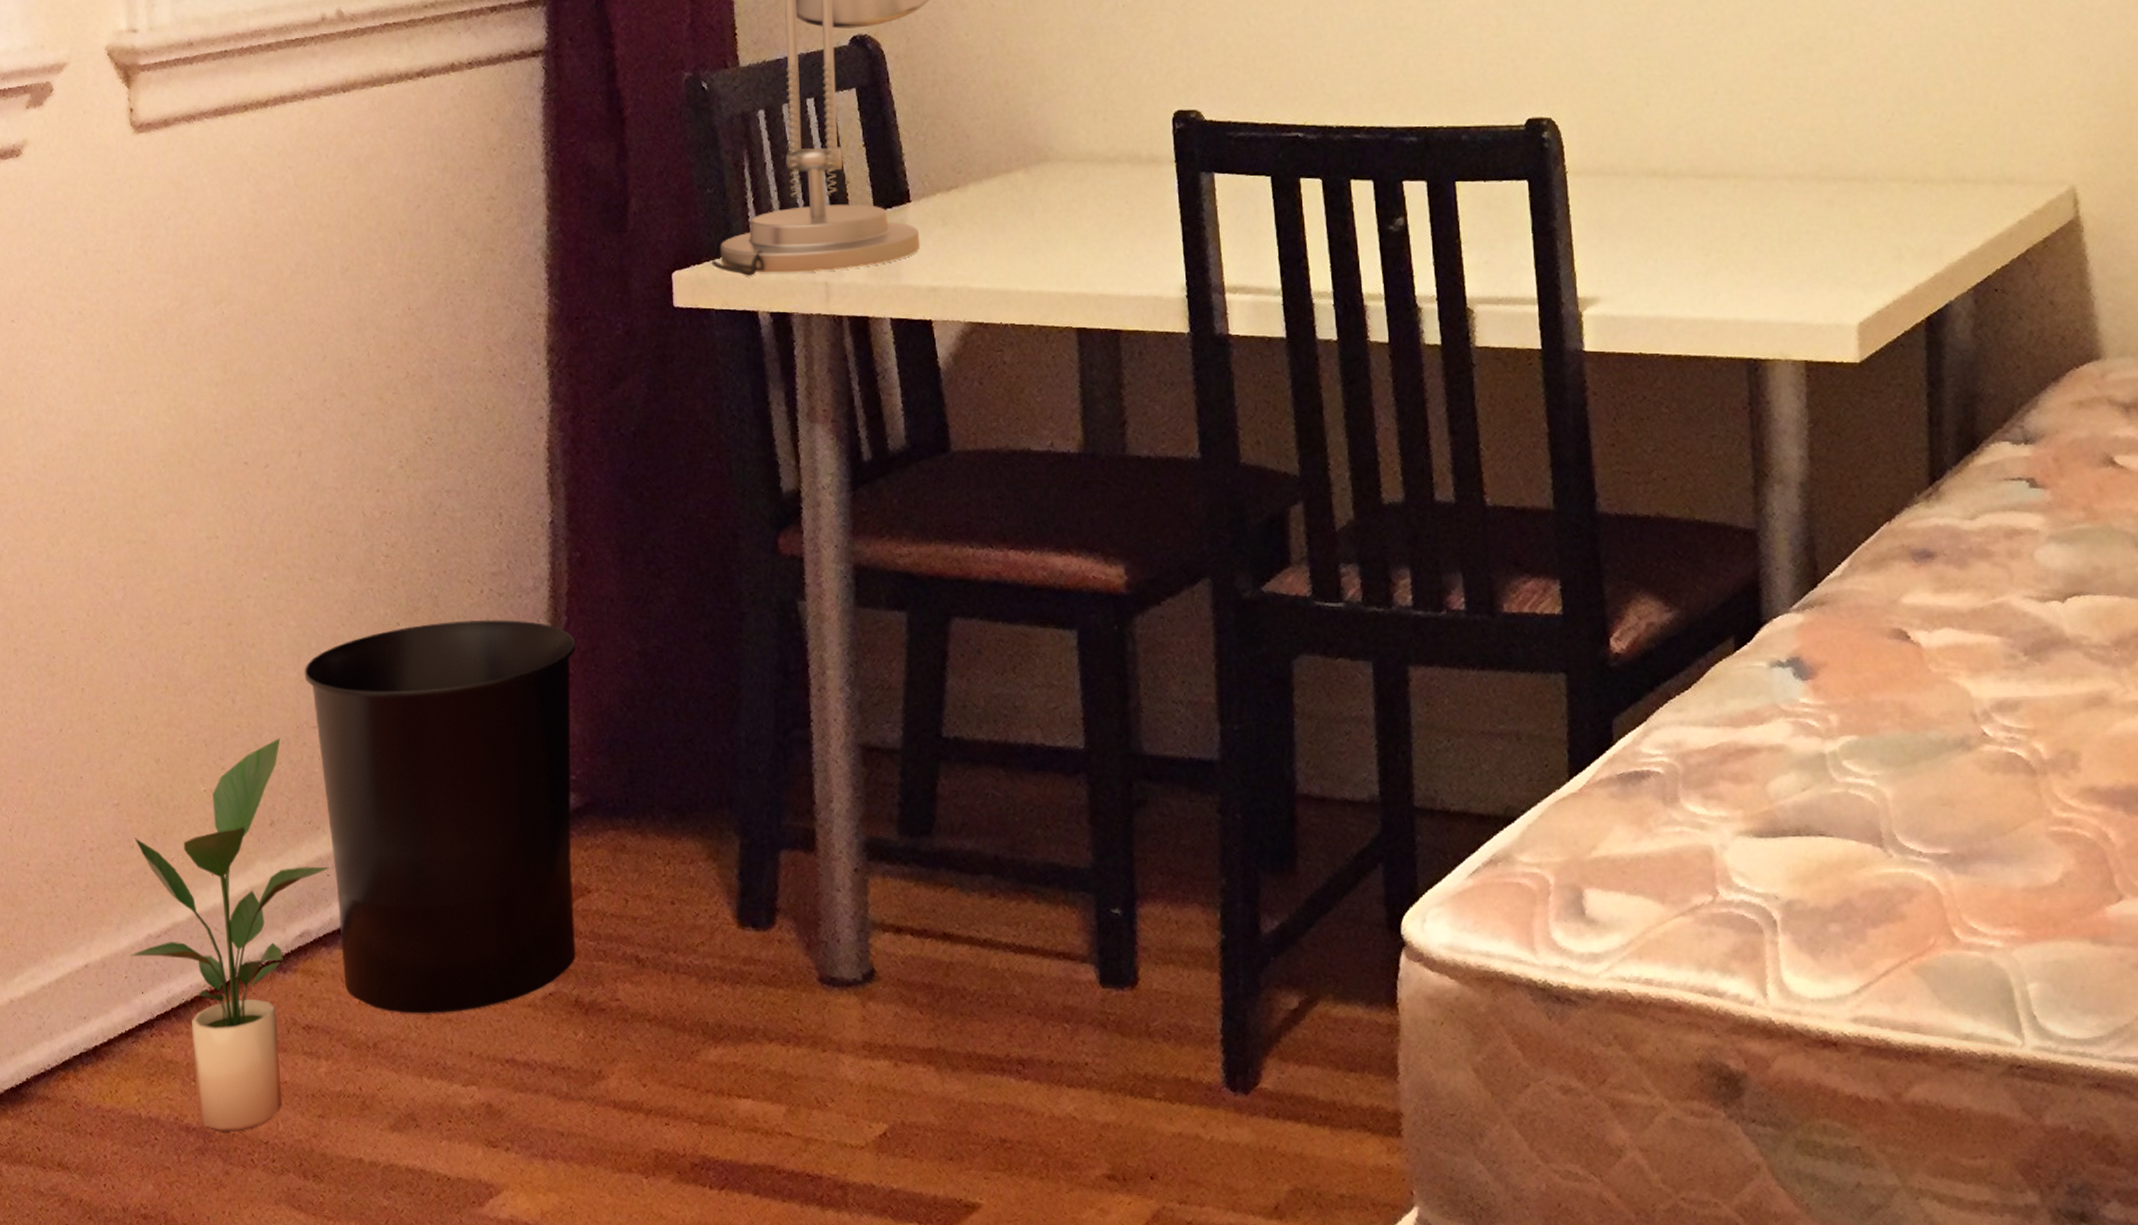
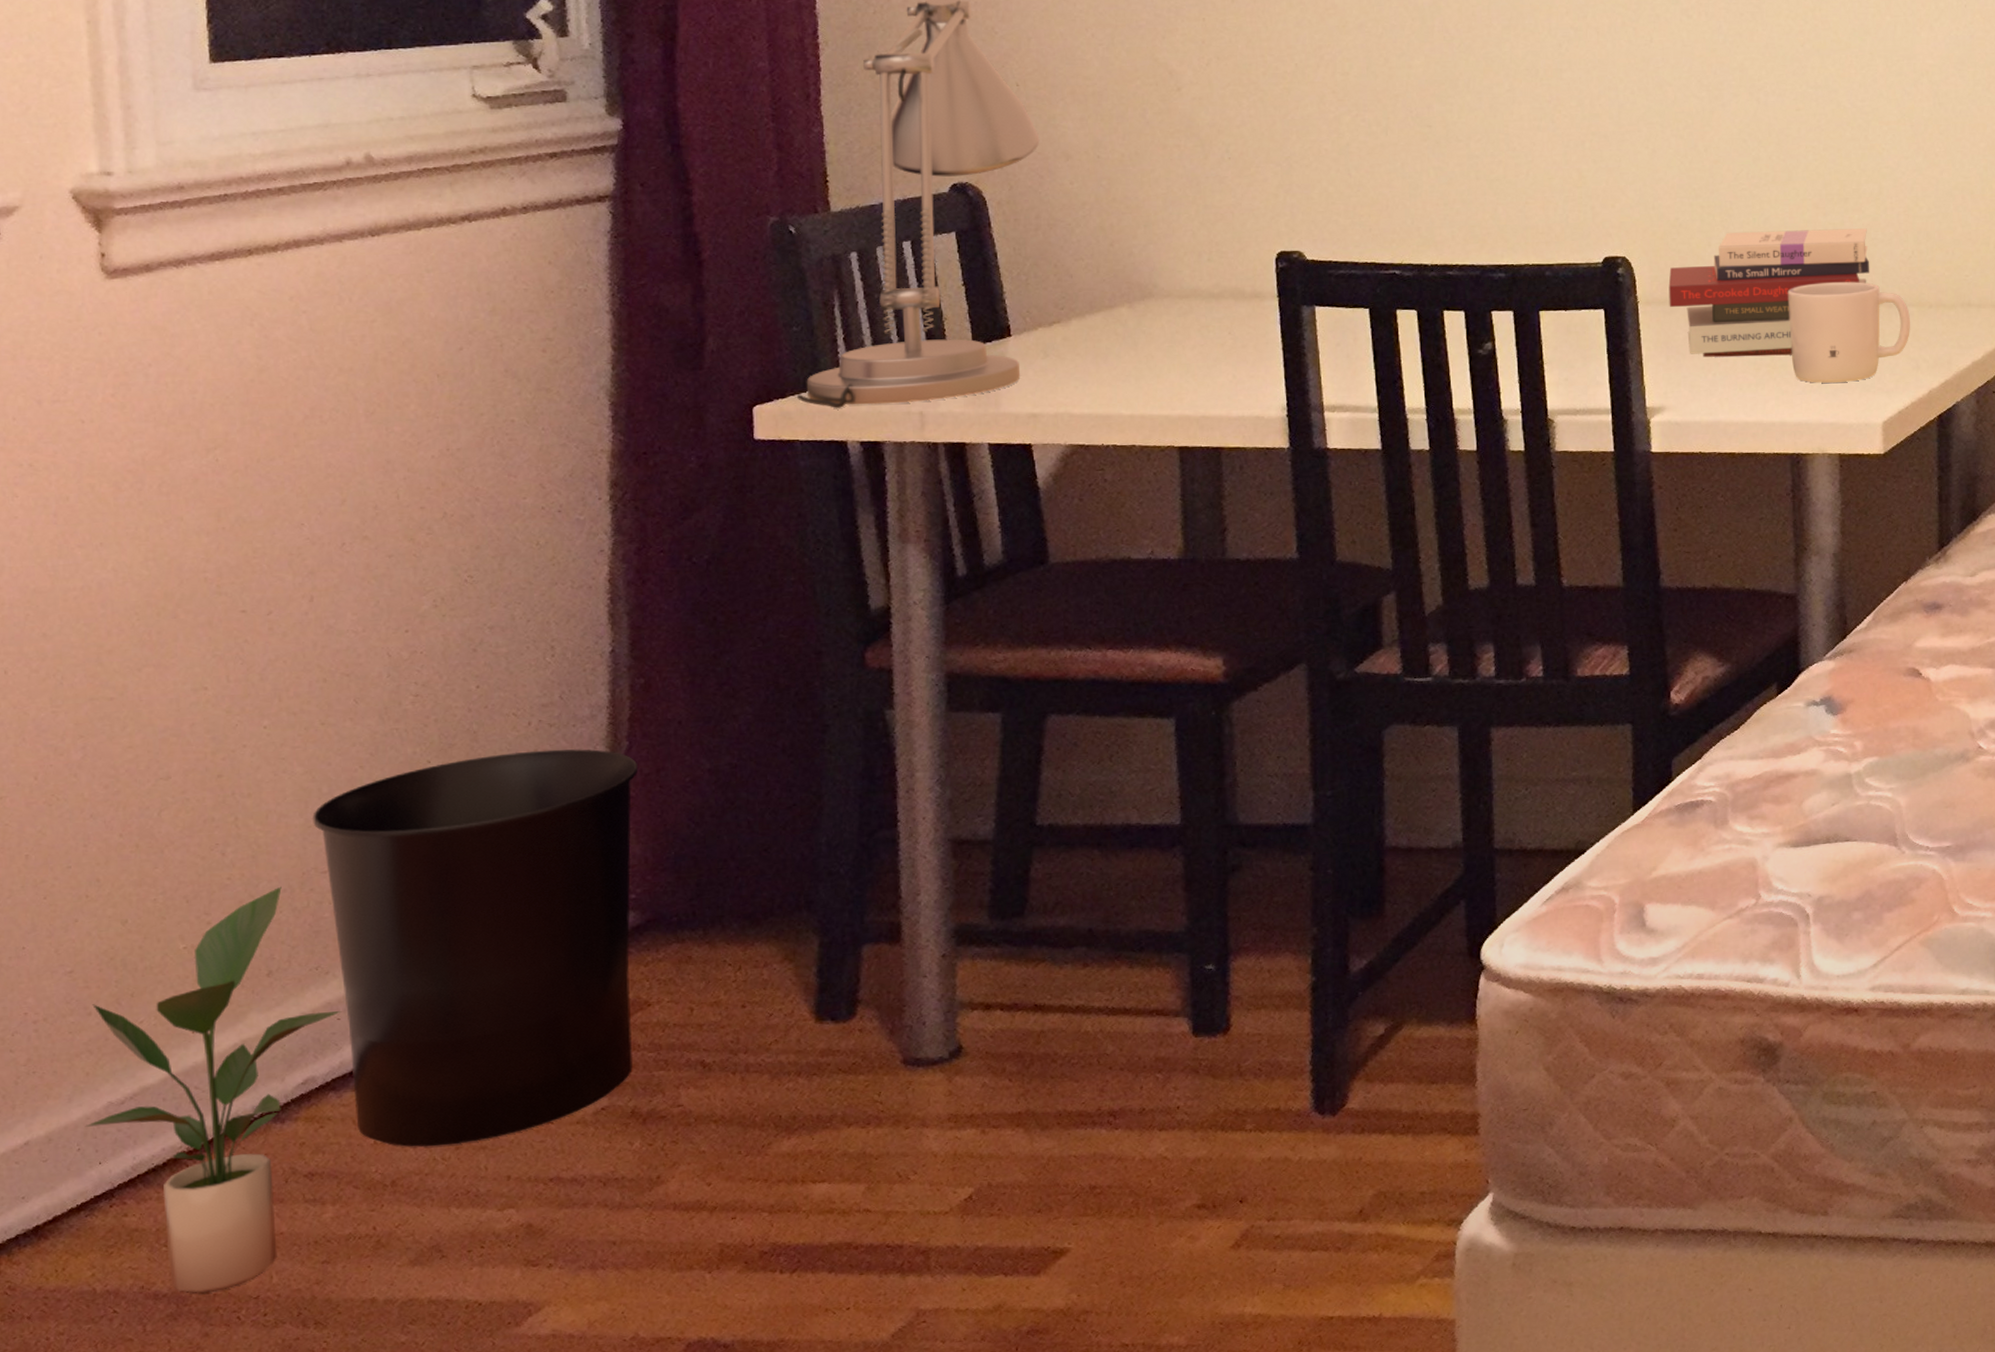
books: none [1601,84,1840,240] -> present [1668,228,1870,357]
mug: none [1740,150,1891,274] -> present [1787,282,1910,383]

